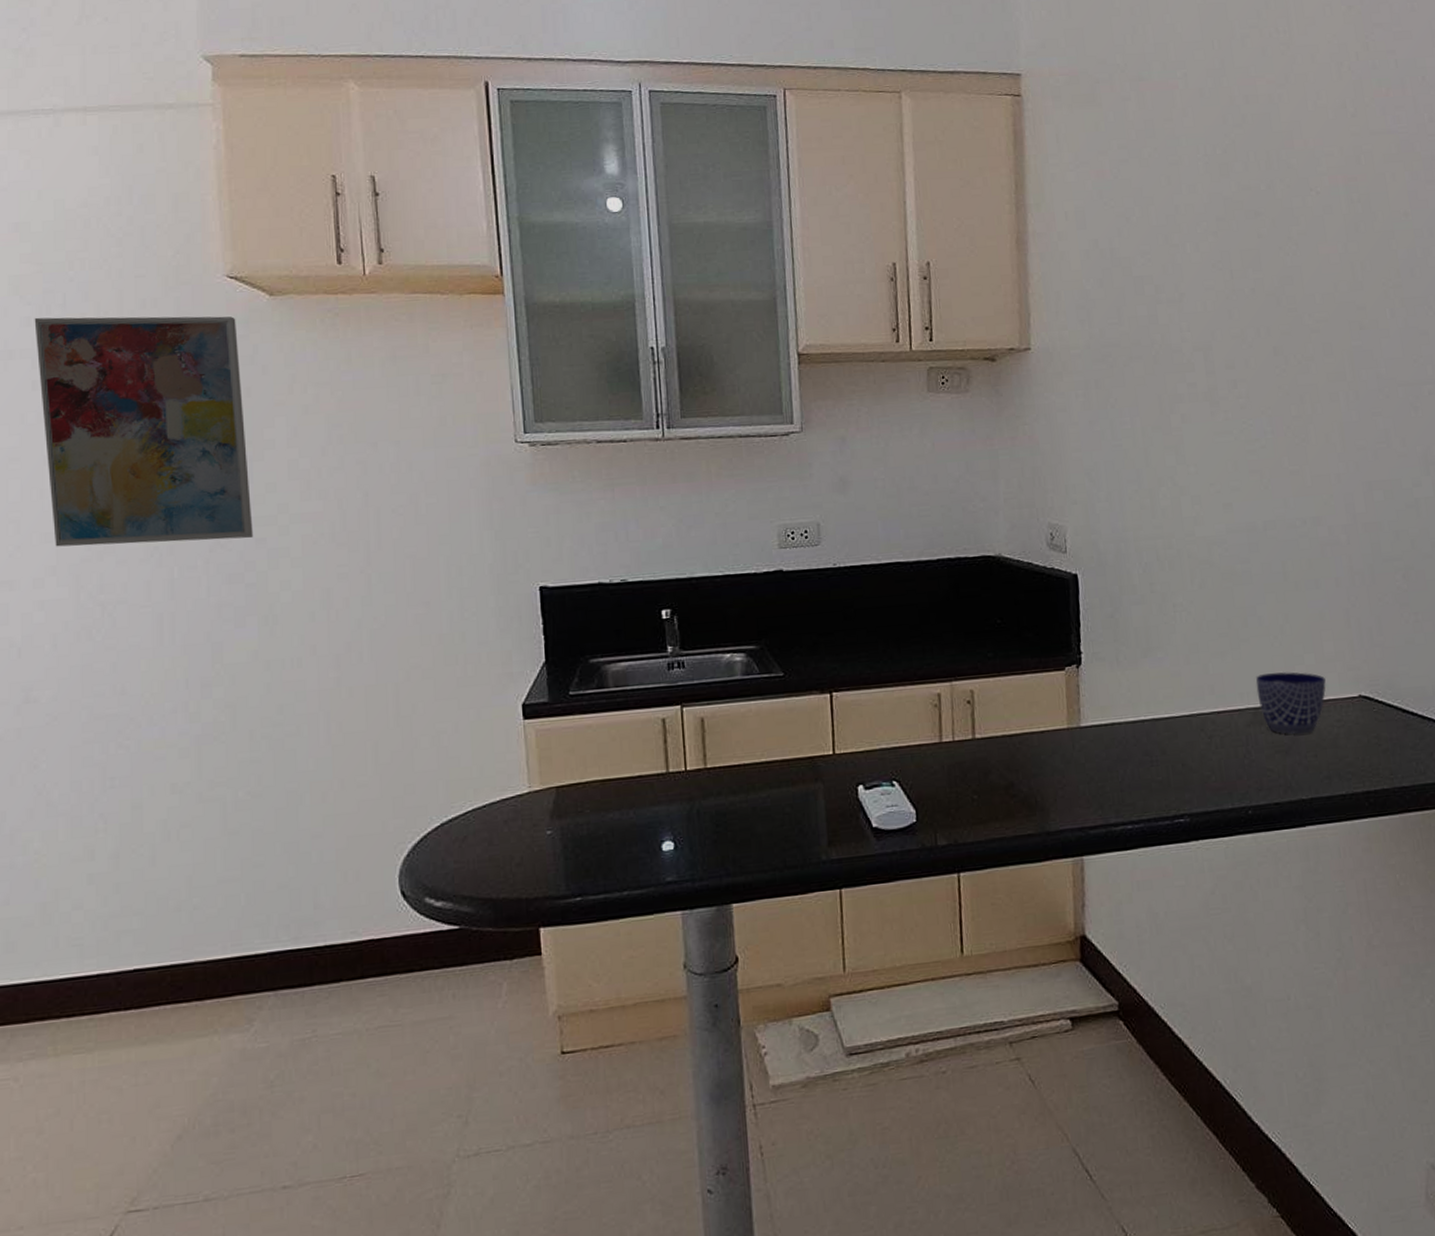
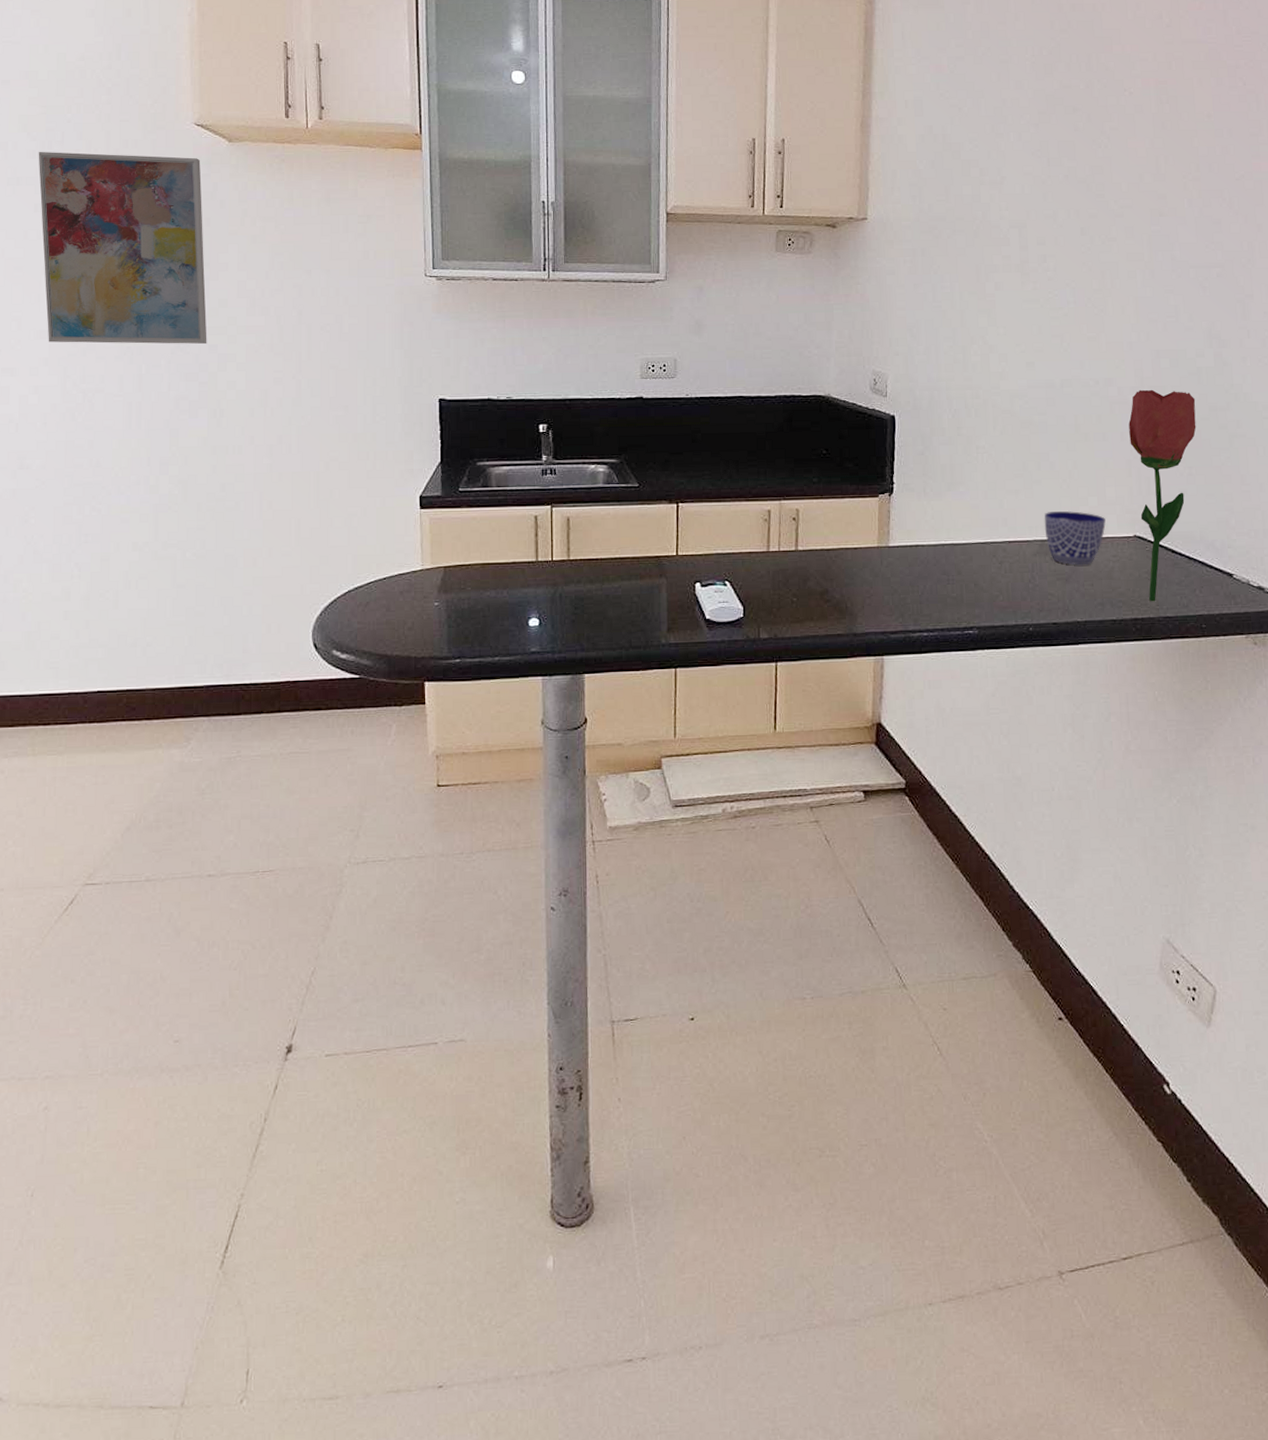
flower: none [1343,526,1419,771] -> present [1128,389,1196,602]

